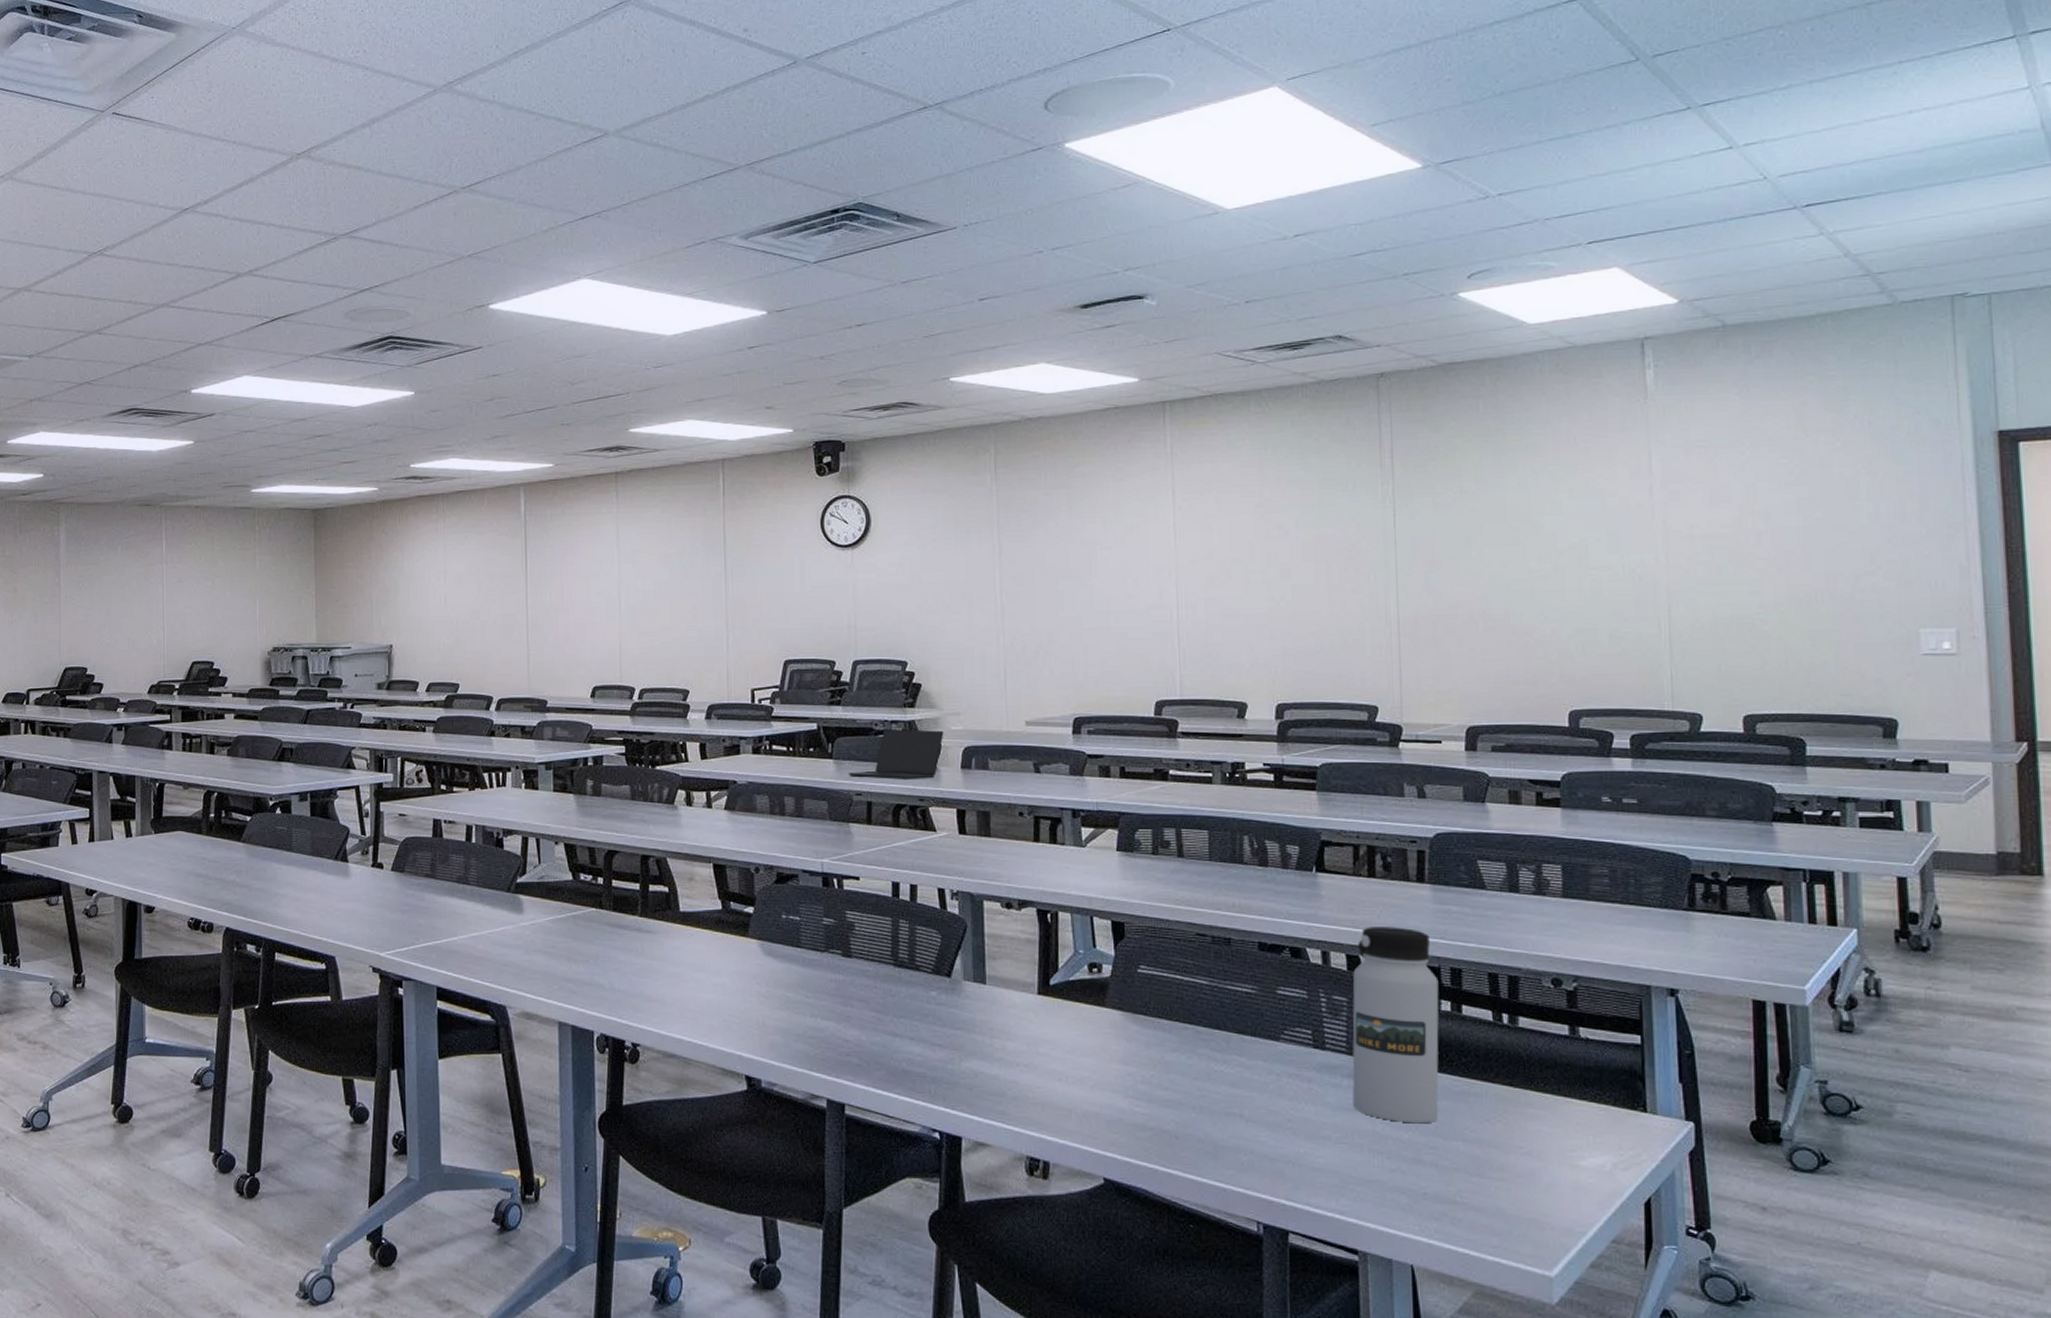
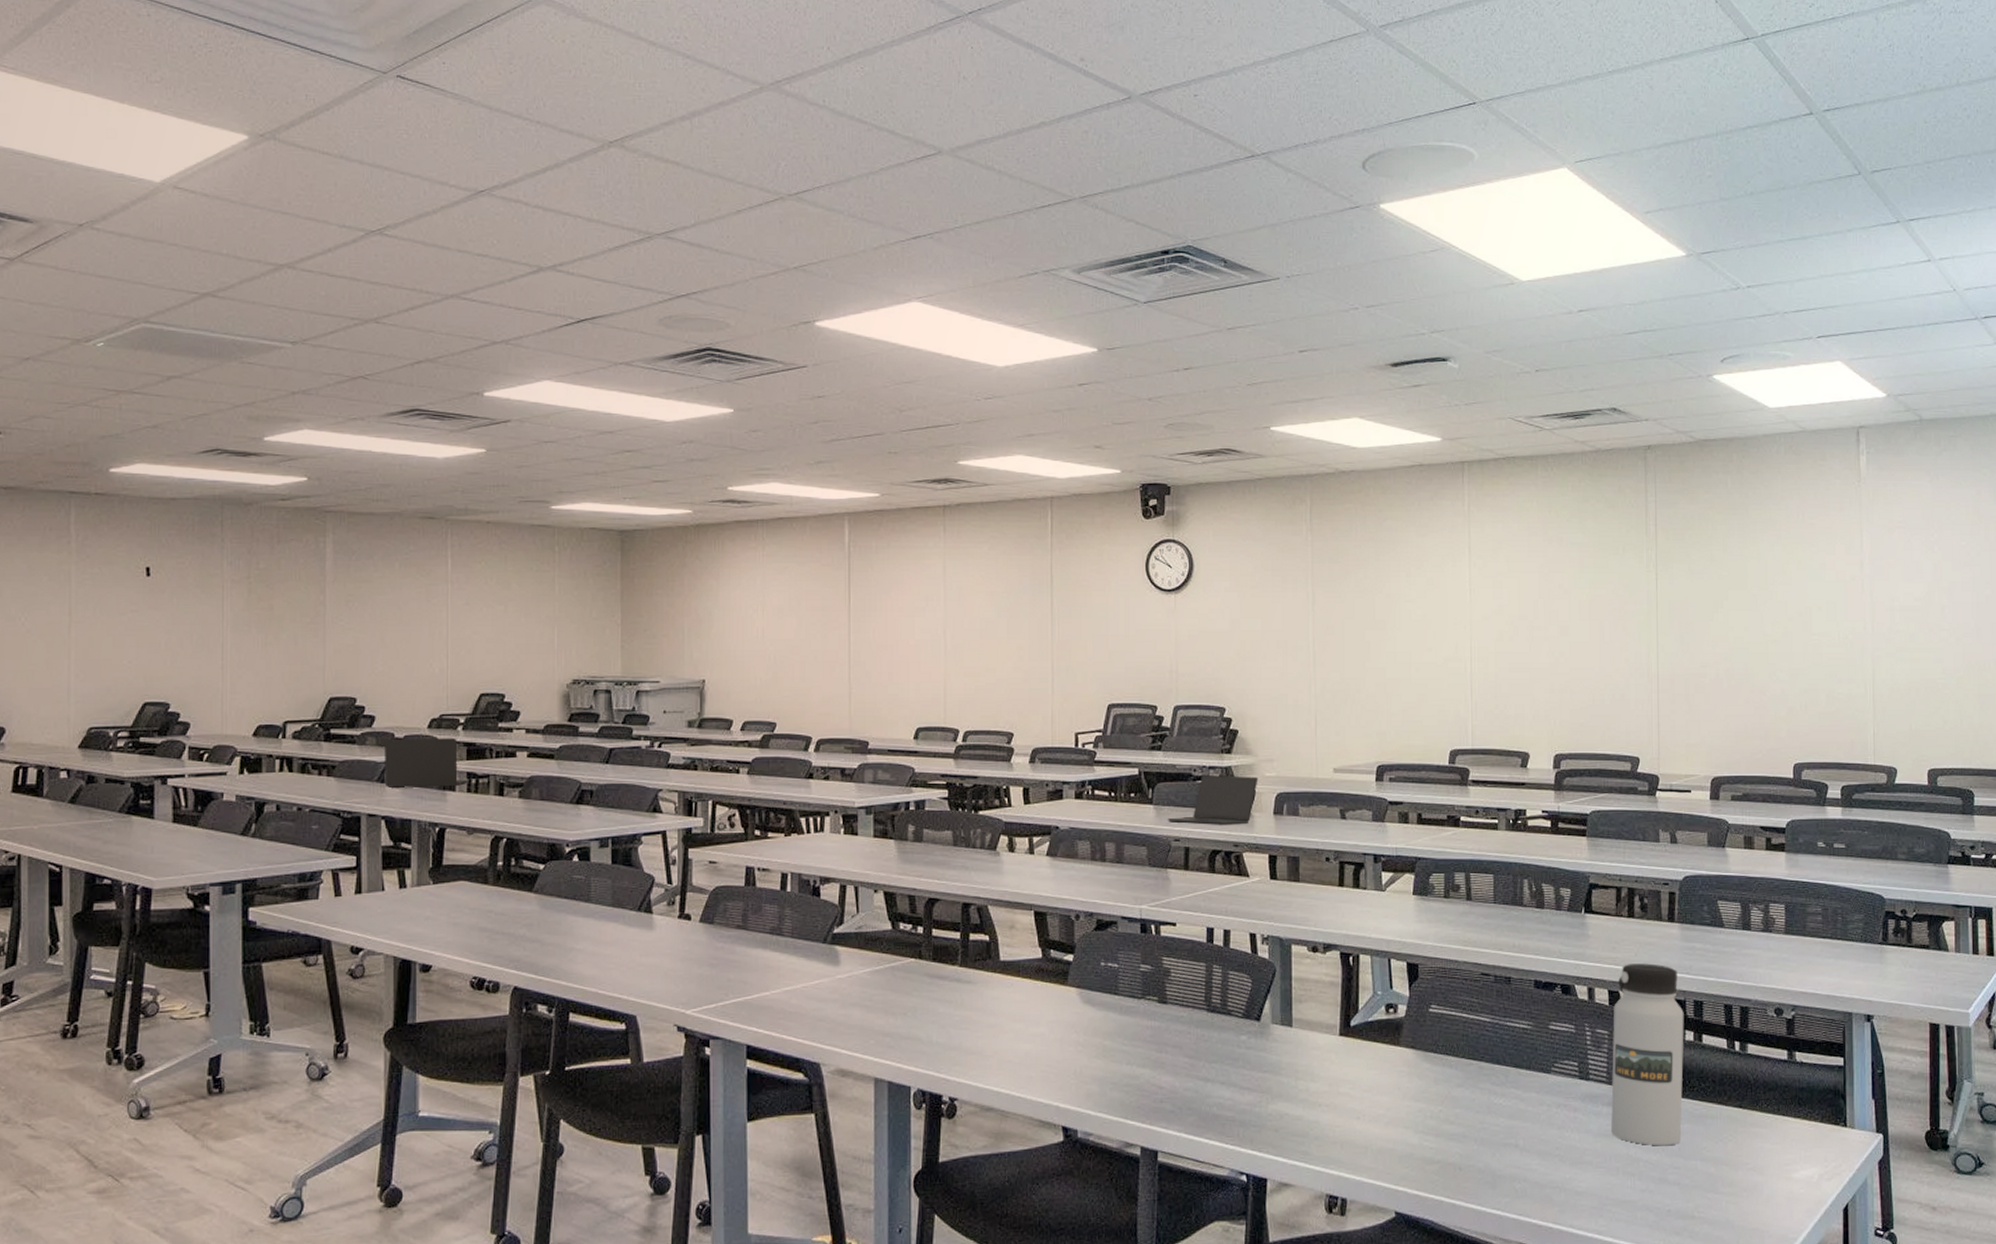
laptop: none [111,702,184,747] -> present [384,738,469,788]

